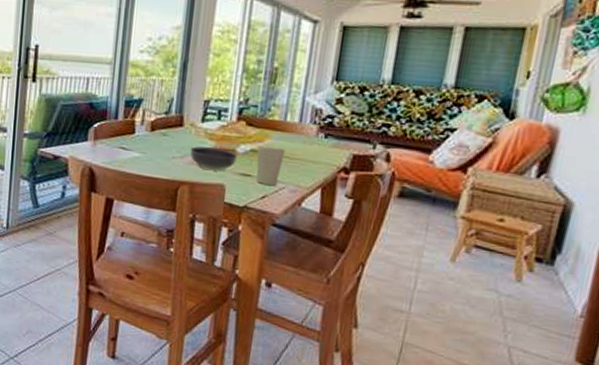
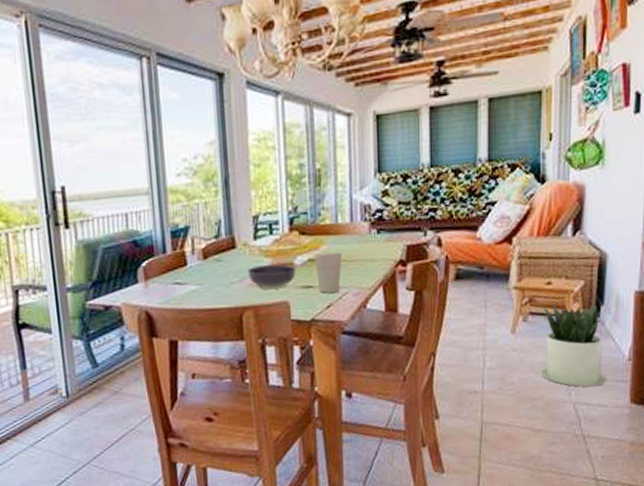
planter: none [475,239,554,336] -> present [540,302,608,388]

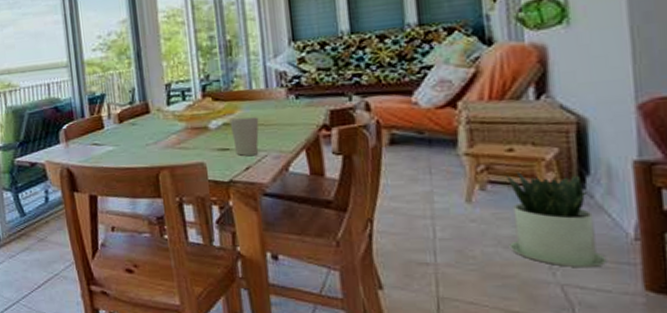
bowl: present [247,264,296,290] -> none [162,128,211,152]

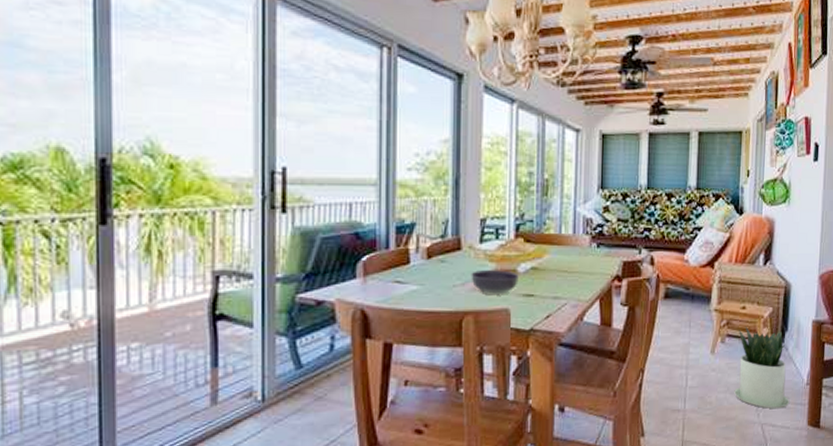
bowl: none [162,128,211,152] -> present [471,270,519,296]
cup: present [229,117,259,157] -> none [537,263,564,304]

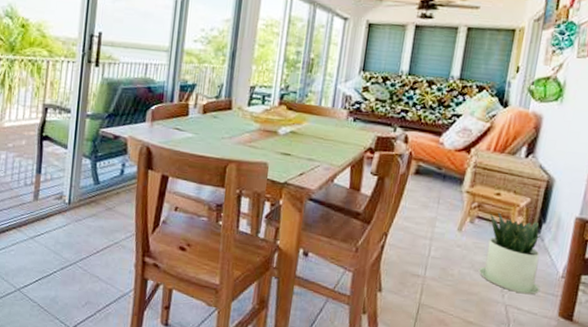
bowl: present [471,270,519,296] -> none [237,128,279,151]

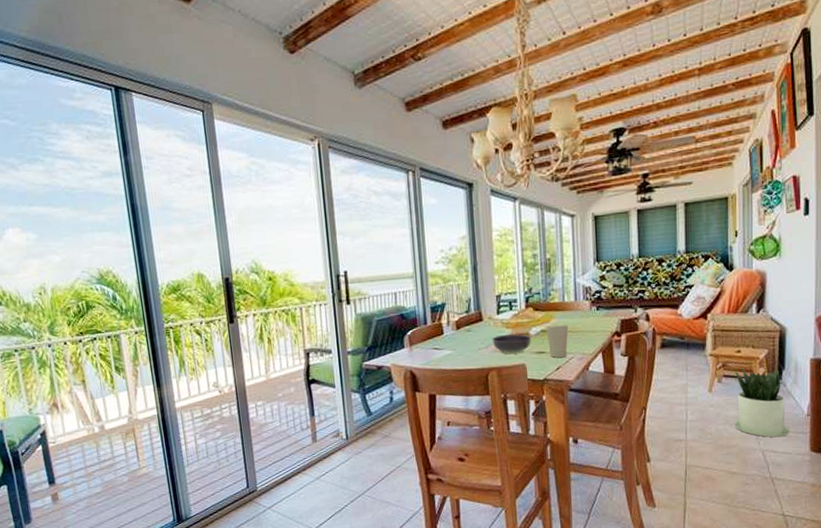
bowl: none [237,128,279,151] -> present [492,334,531,355]
cup: none [295,129,321,164] -> present [546,325,569,358]

